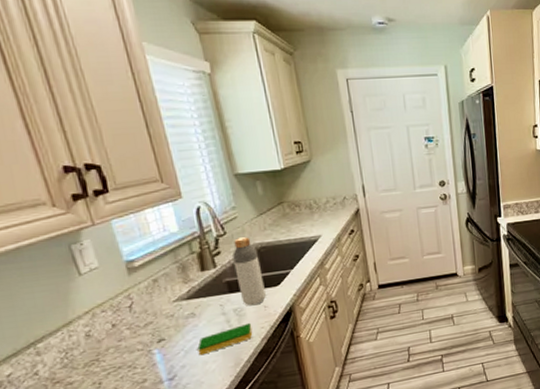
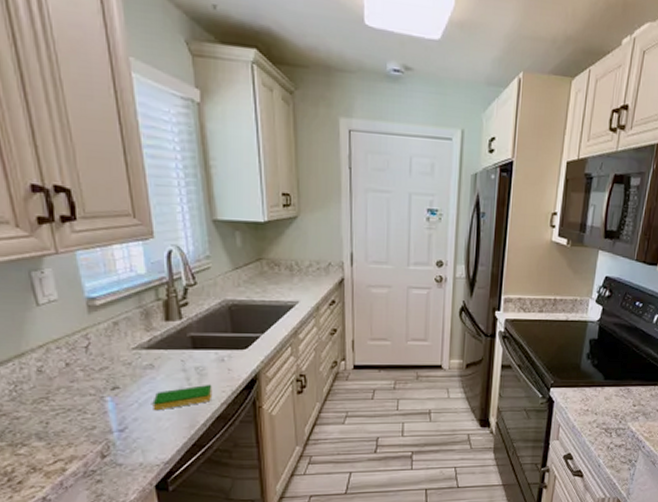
bottle: present [232,237,266,306] -> none [201,291,231,367]

